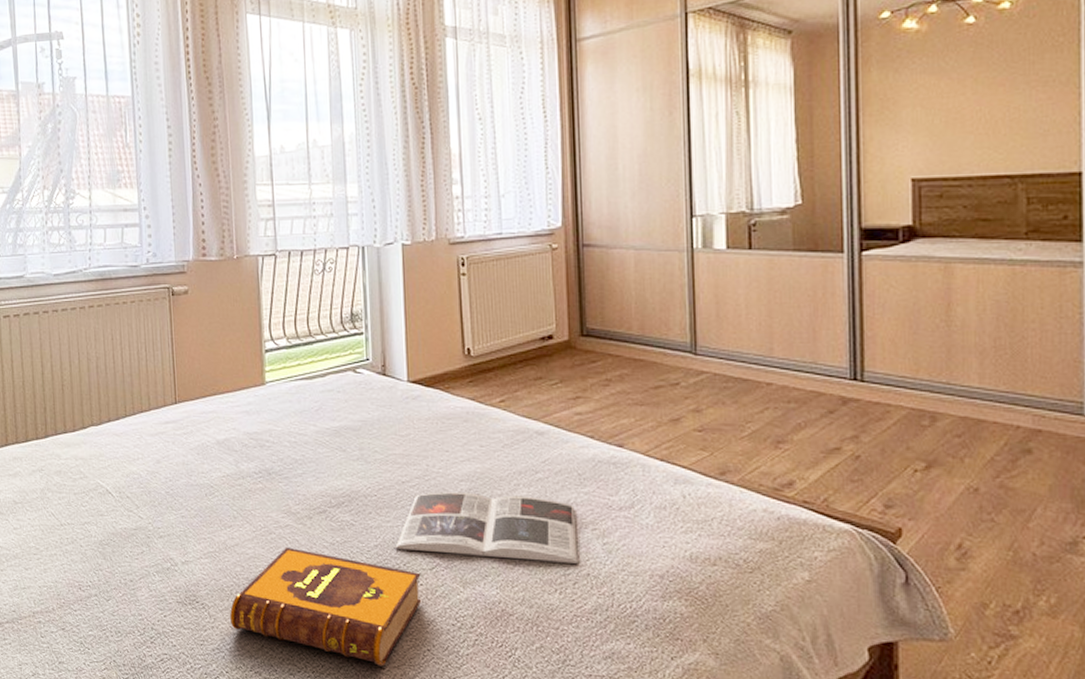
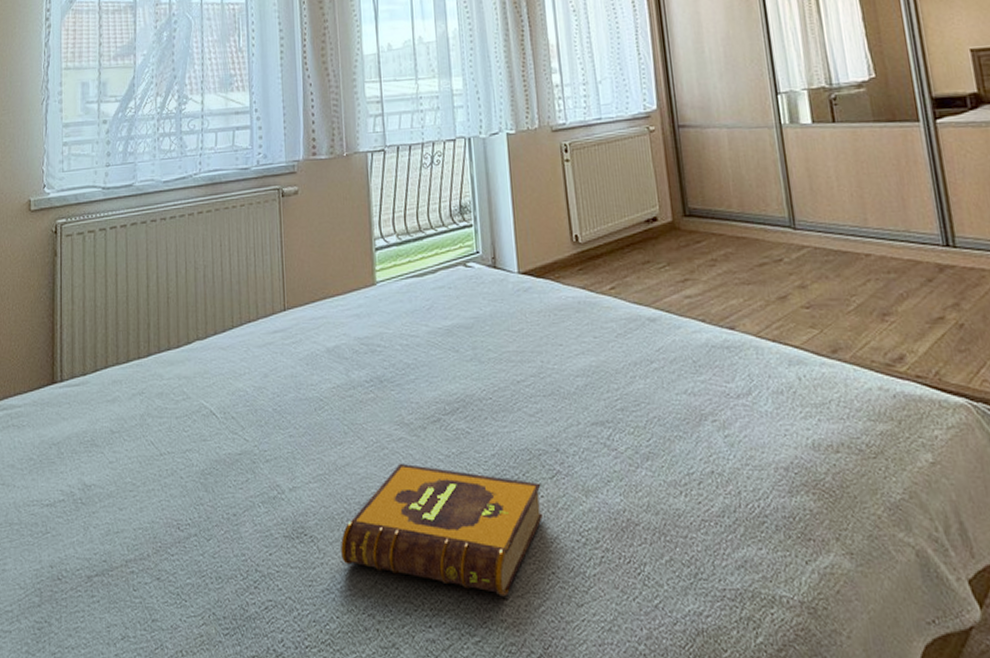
magazine: present [395,492,578,564] -> none [513,388,701,461]

